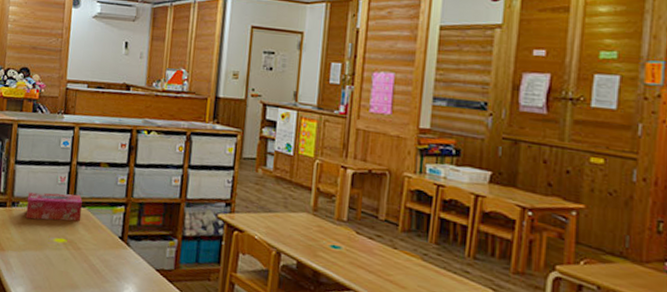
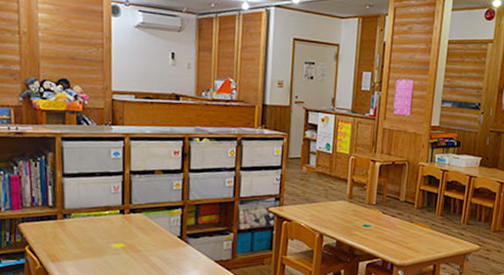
tissue box: present [25,192,82,221] -> none [79,201,139,229]

